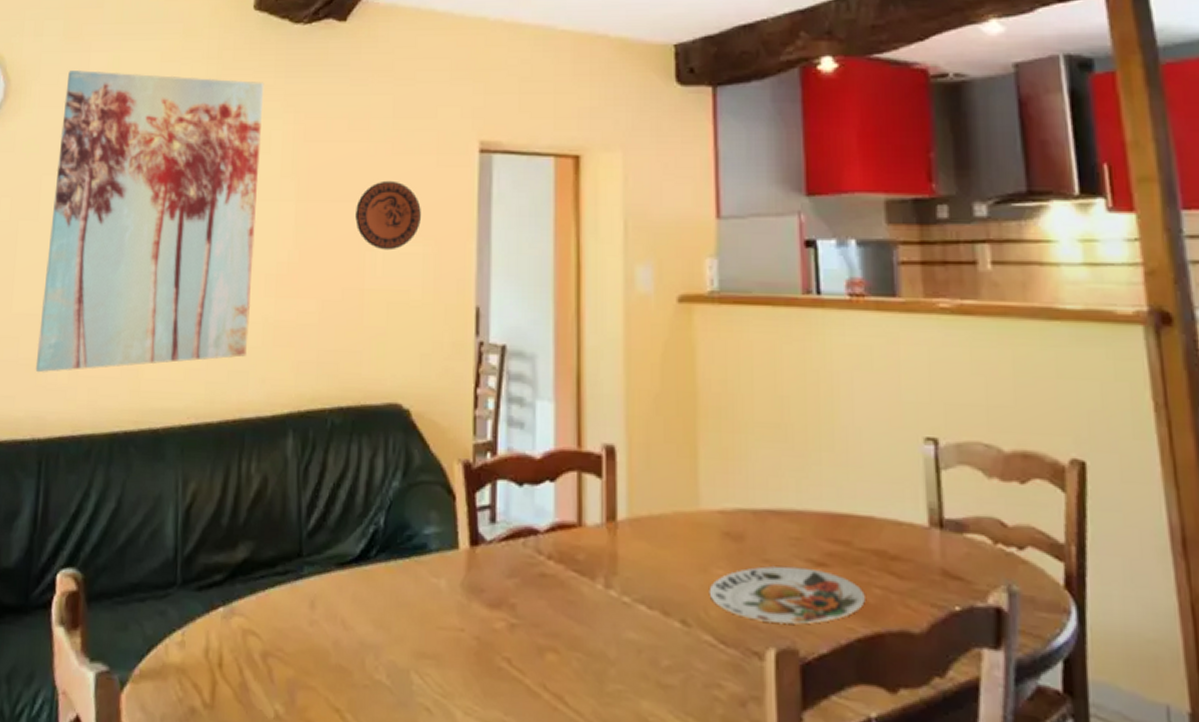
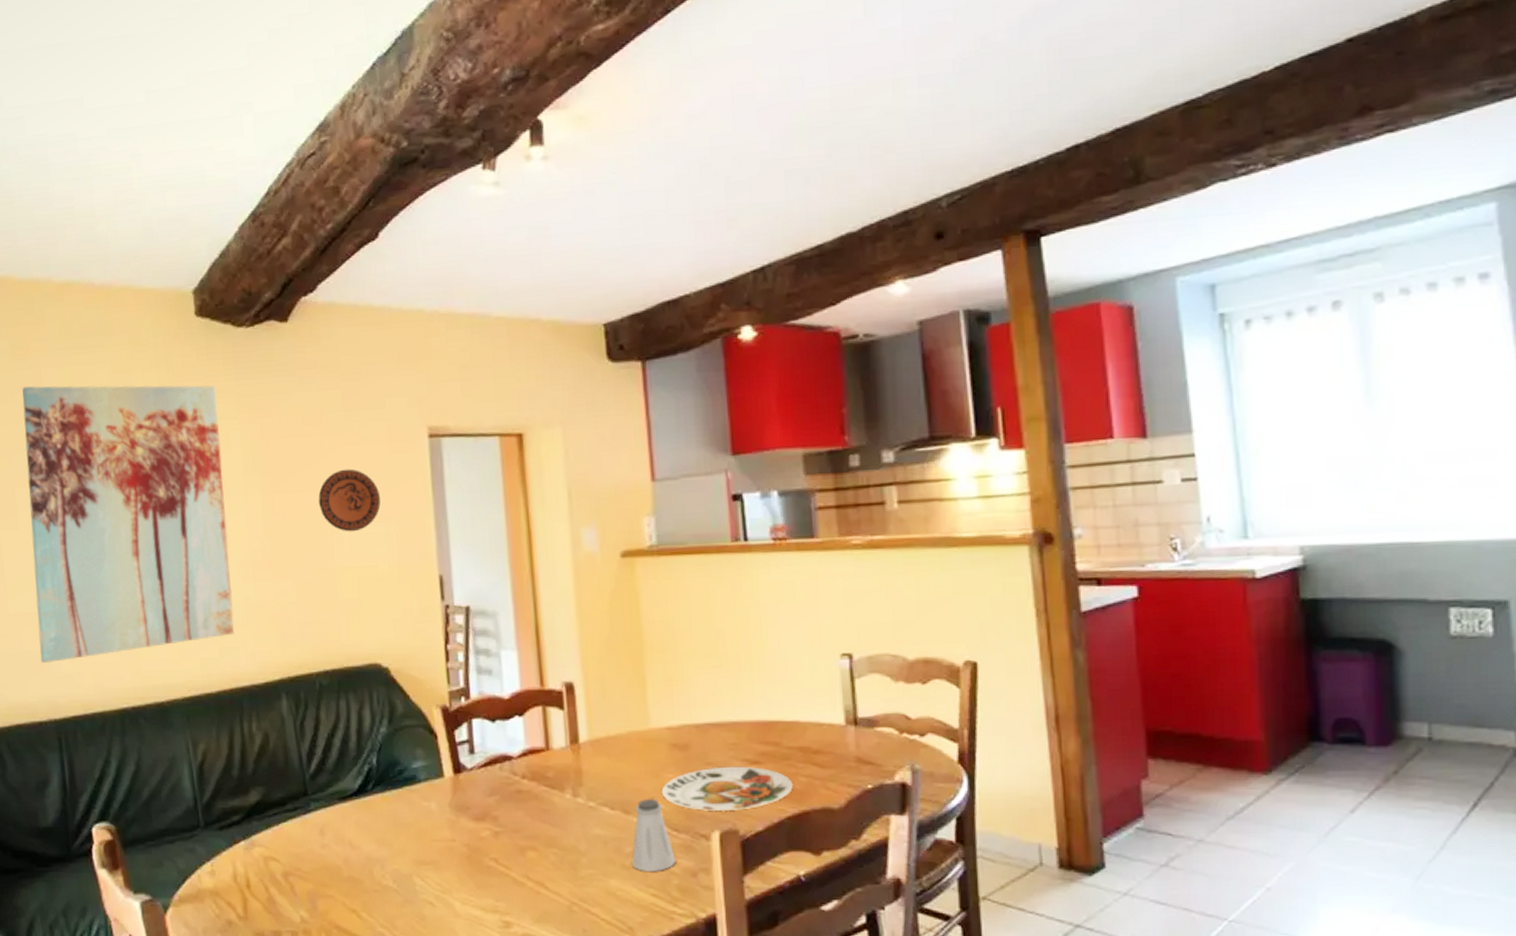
saltshaker: none [670,599,721,696] -> present [632,799,676,873]

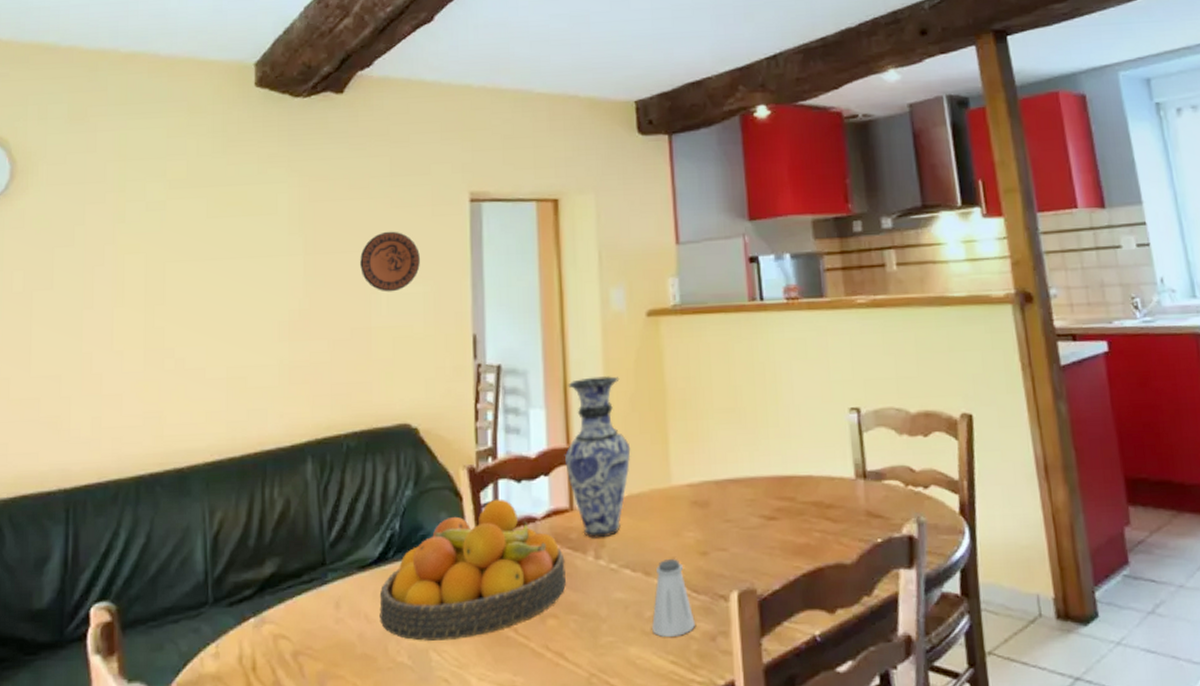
wall art: present [22,385,235,664] -> none [58,149,269,429]
fruit bowl: none [361,737,544,867] -> present [379,498,566,641]
vase: none [538,618,607,777] -> present [564,376,631,538]
plate: present [661,766,793,811] -> none [682,522,808,570]

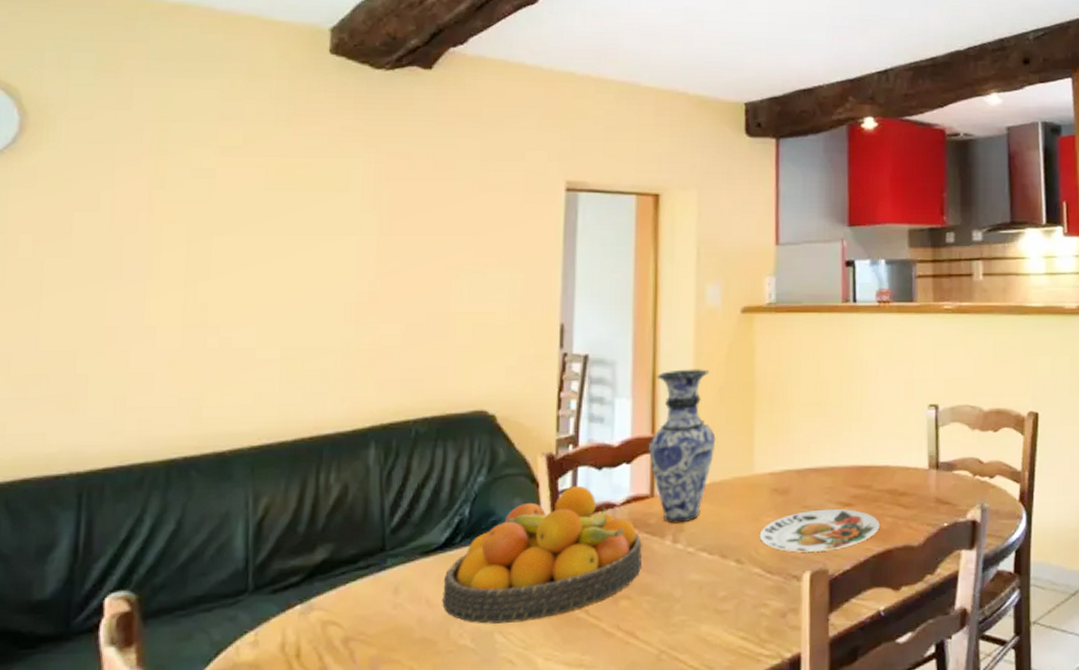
decorative plate: present [360,231,420,292] -> none [441,215,508,278]
saltshaker: present [652,559,695,638] -> none [725,542,767,616]
plate: none [682,522,808,570] -> present [759,508,880,552]

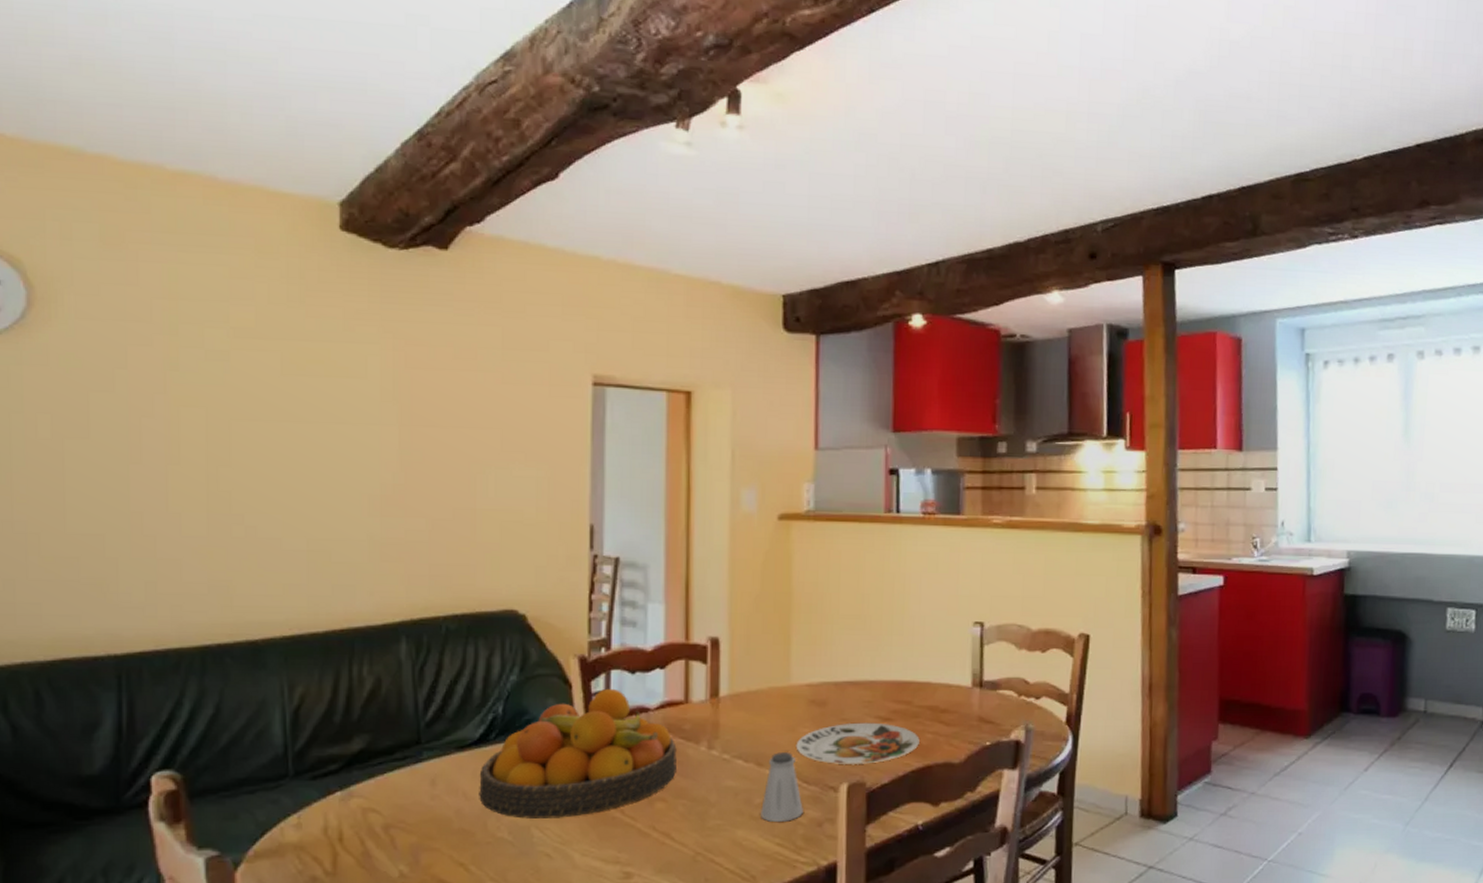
vase: present [648,369,716,524] -> none [682,576,752,730]
saltshaker: none [725,542,767,616] -> present [761,752,803,823]

